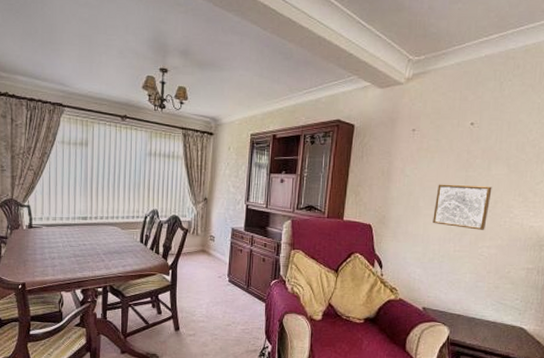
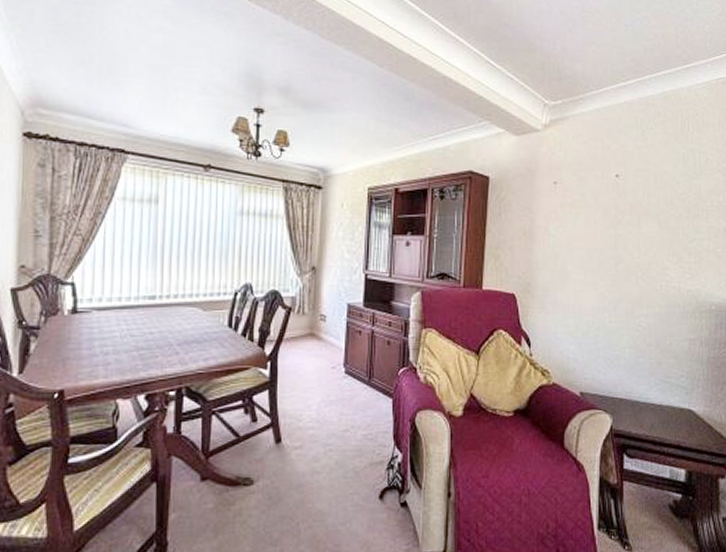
wall art: present [433,184,492,230] -> none [584,244,644,296]

